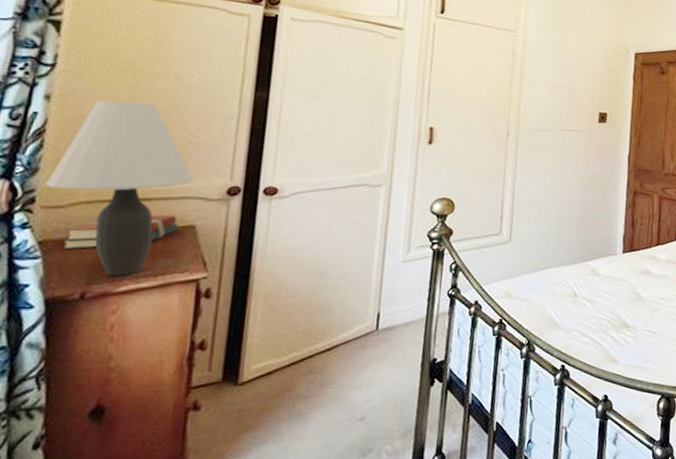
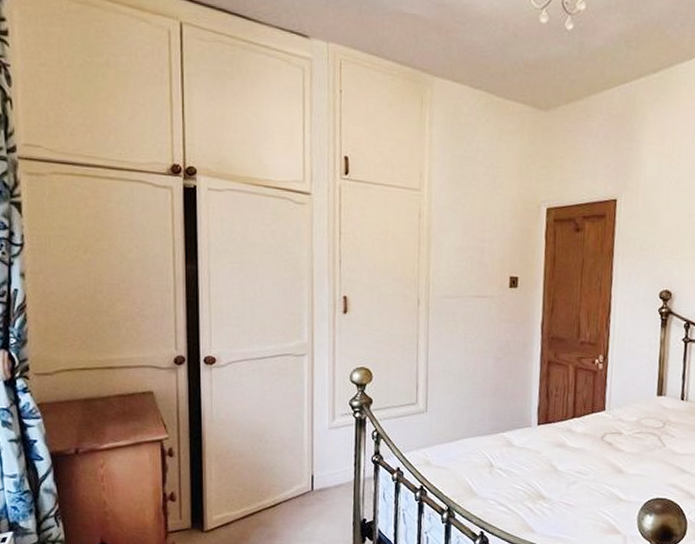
table lamp: present [44,101,194,277] -> none [33,277,146,436]
books: present [62,214,179,250] -> none [55,381,140,411]

